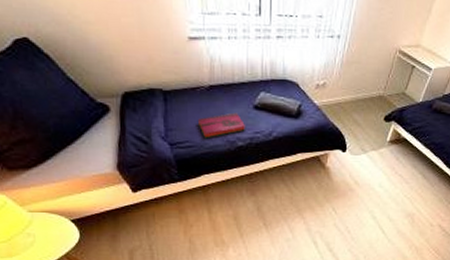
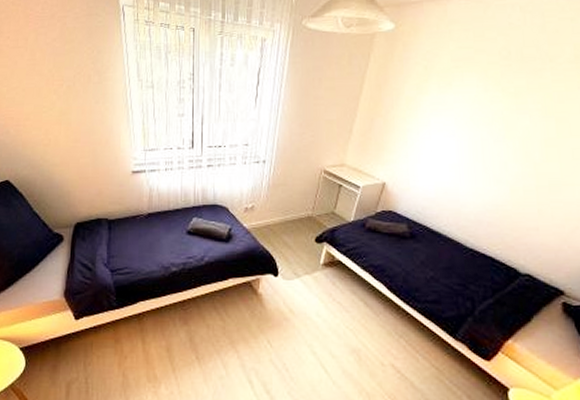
hardback book: present [197,112,245,138] -> none [136,238,179,264]

